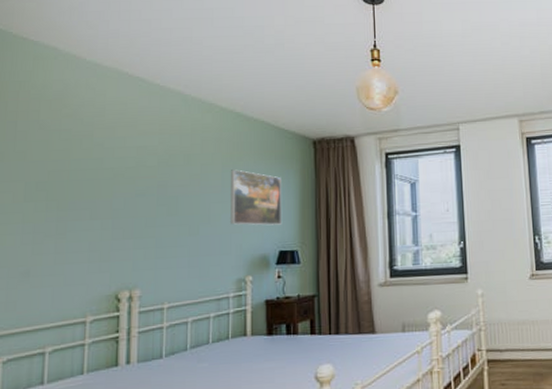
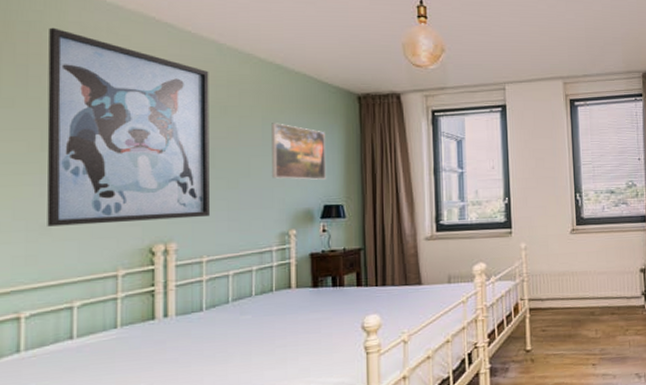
wall art: none [26,86,175,274] -> present [47,27,211,227]

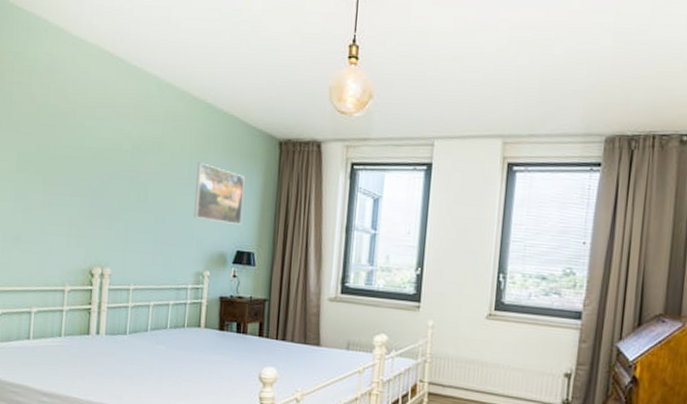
wall art: present [47,27,211,227] -> none [17,58,149,248]

